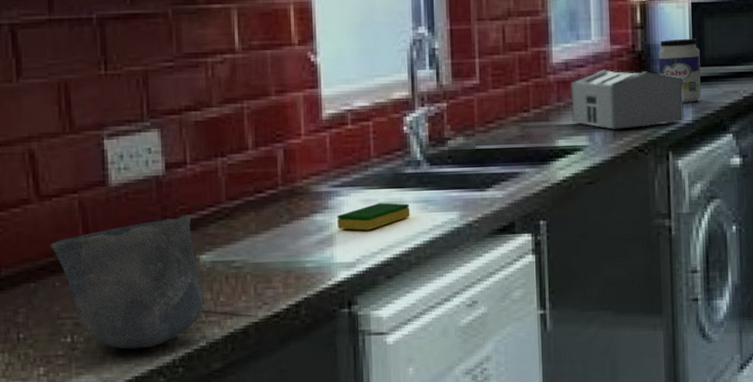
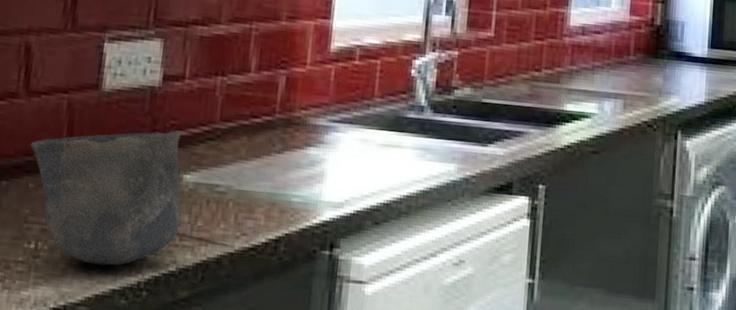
dish sponge: present [337,202,410,231] -> none [330,144,408,172]
toaster: present [570,69,685,129] -> none [583,39,699,104]
jar: present [658,38,701,103] -> none [675,17,719,84]

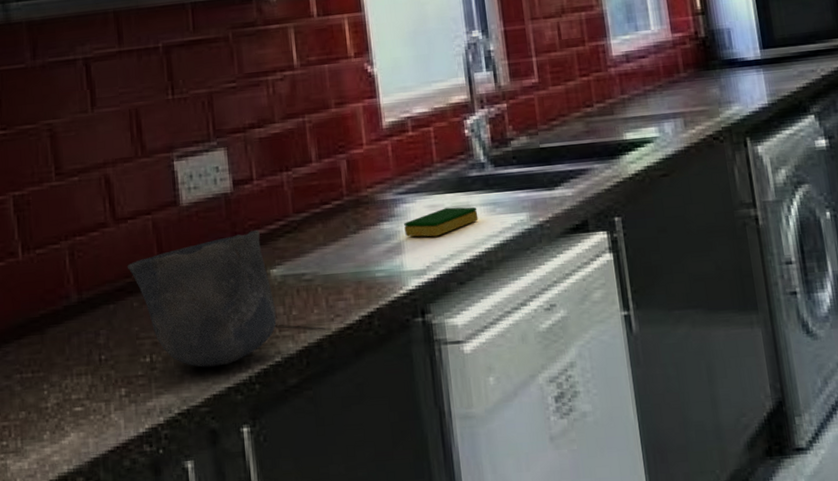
dish sponge: none [330,144,408,172] -> present [404,206,479,237]

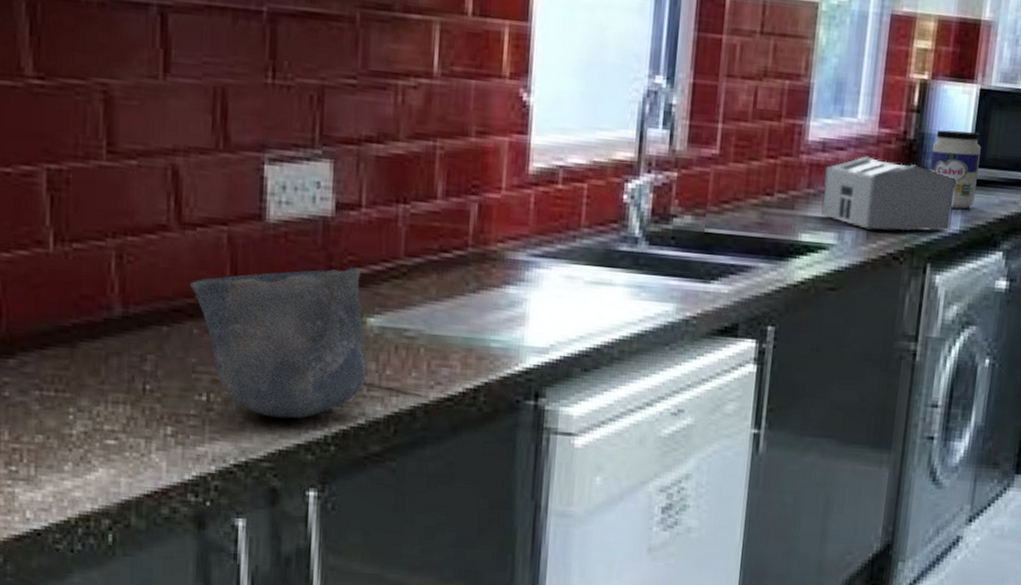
dish sponge: present [404,206,479,237] -> none [532,282,620,313]
toaster: none [633,57,760,119] -> present [821,156,956,232]
jar: none [723,19,775,87] -> present [929,130,981,209]

